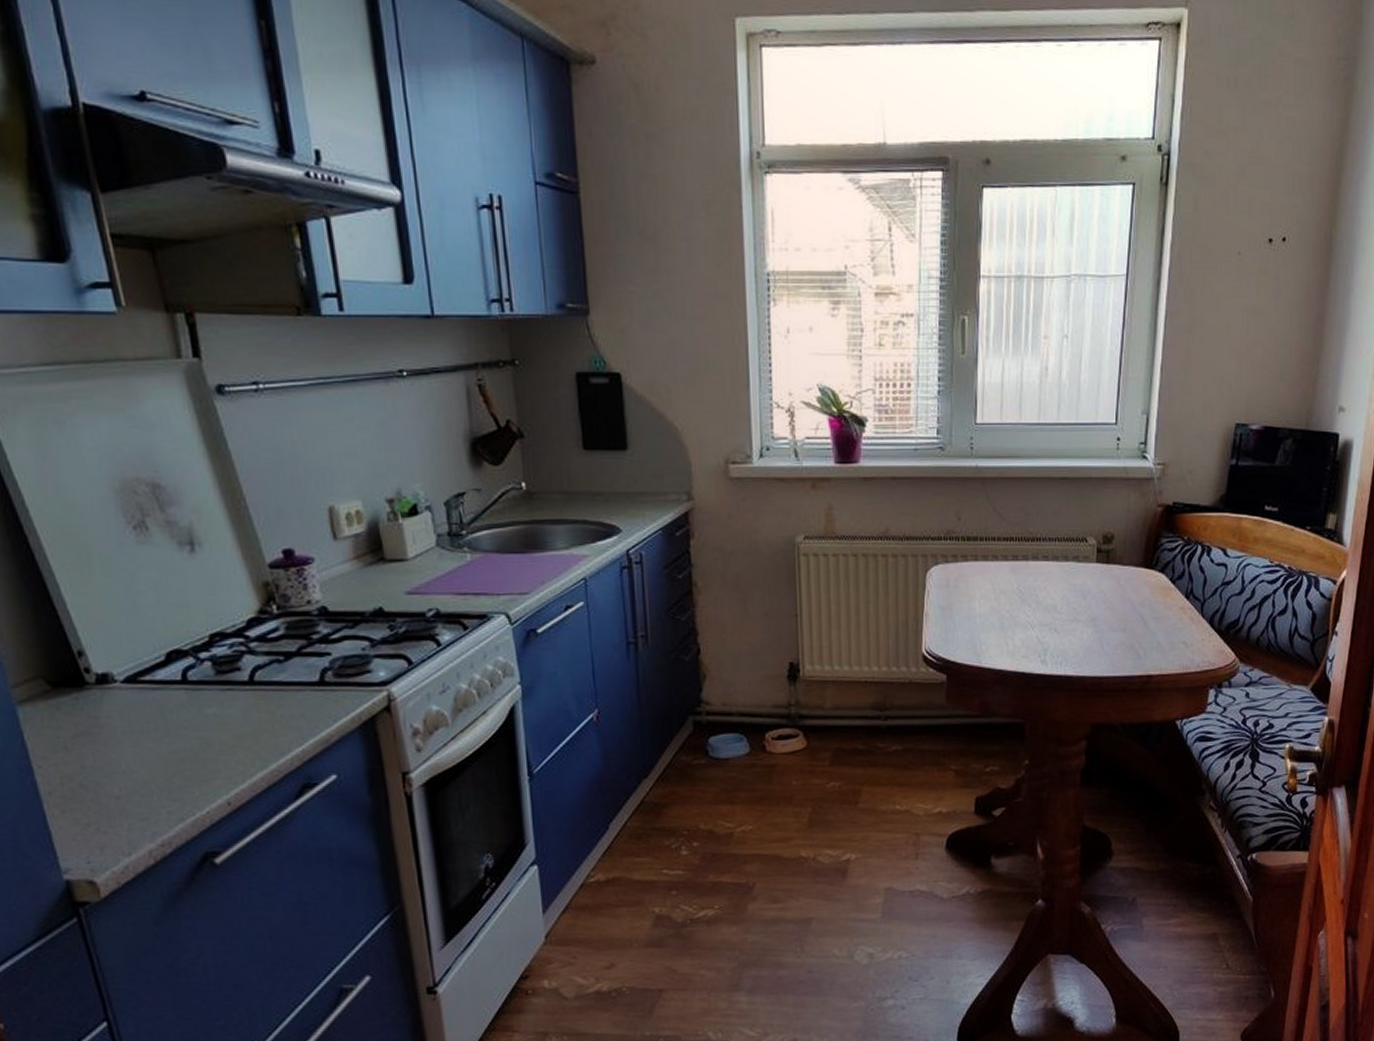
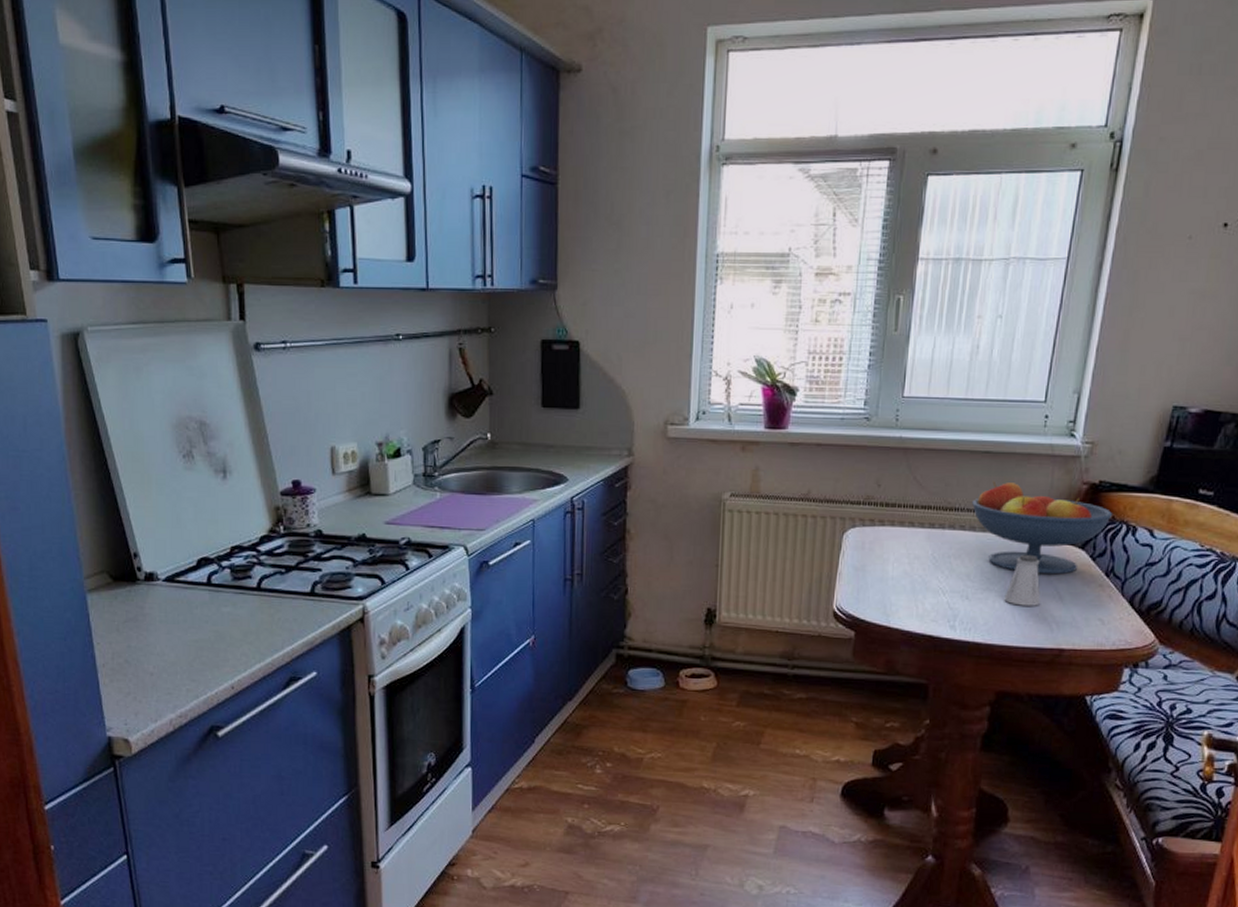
fruit bowl: none [1053,508,1188,601] -> present [972,481,1113,575]
saltshaker: none [1092,581,1126,635] -> present [1004,554,1040,606]

